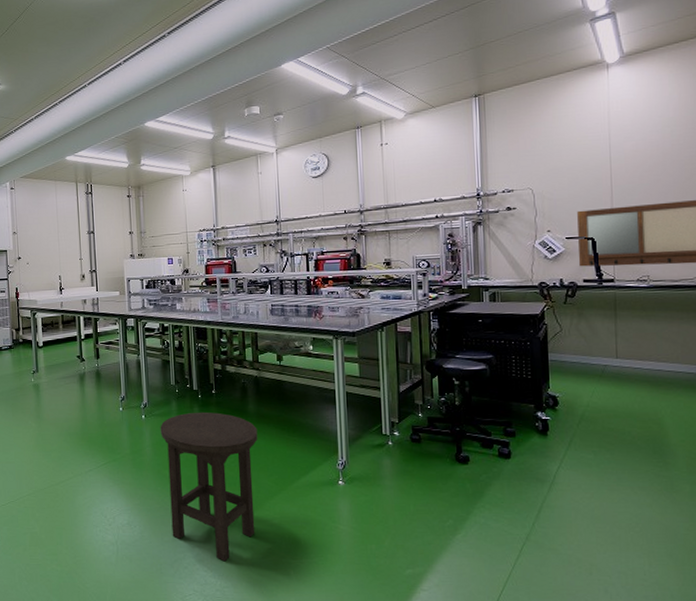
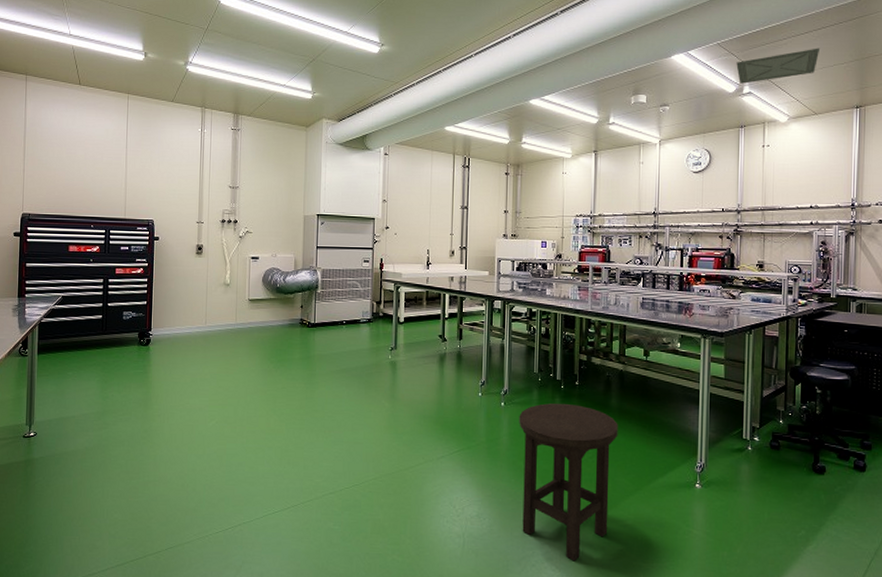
ceiling vent: none [347,40,433,85] -> present [736,48,821,84]

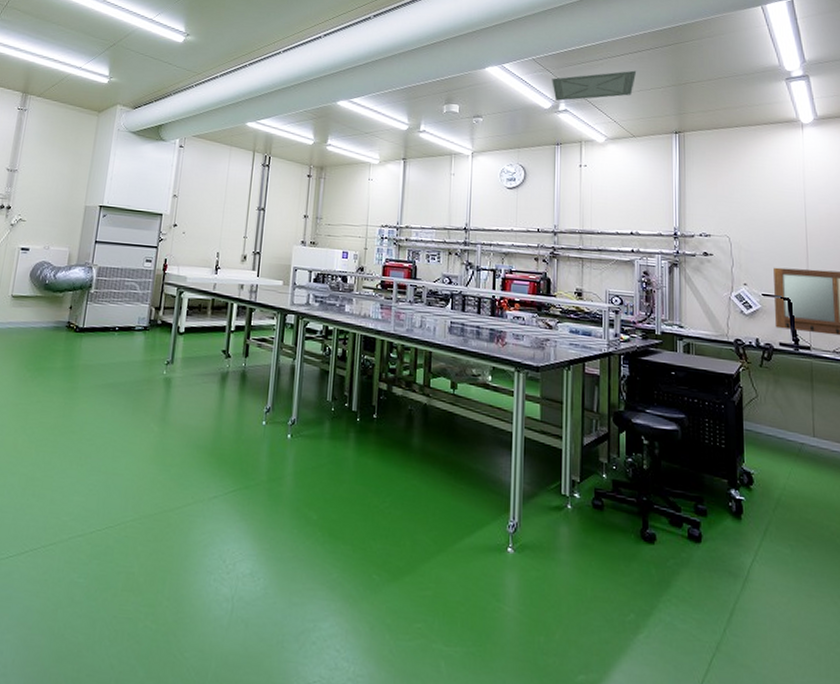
stool: present [519,403,618,561] -> none [303,438,420,640]

